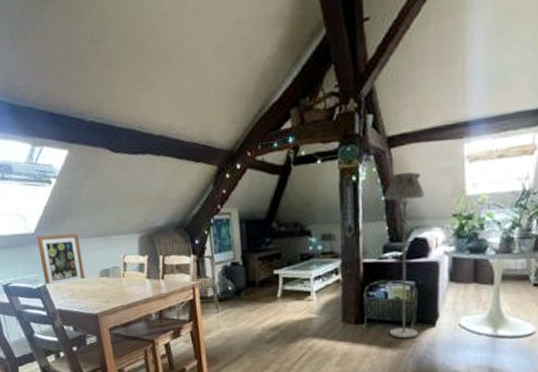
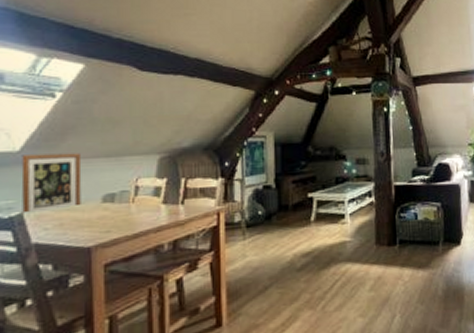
floor lamp: present [384,171,425,339] -> none [411,106,446,259]

